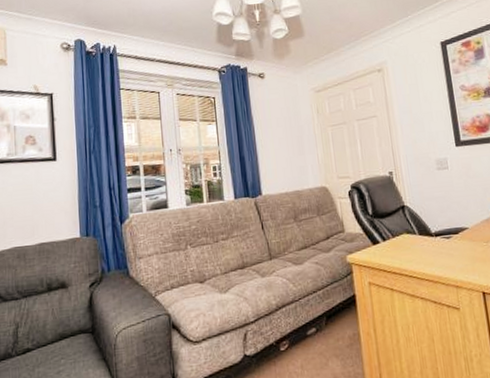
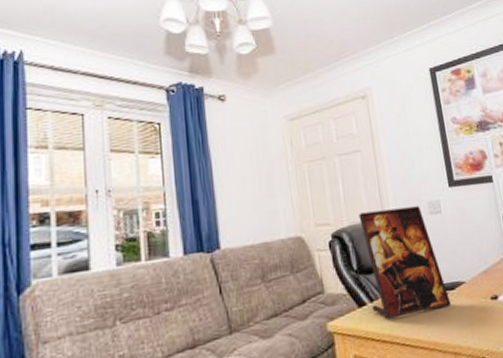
picture frame: none [374,163,455,256] -> present [359,206,452,320]

